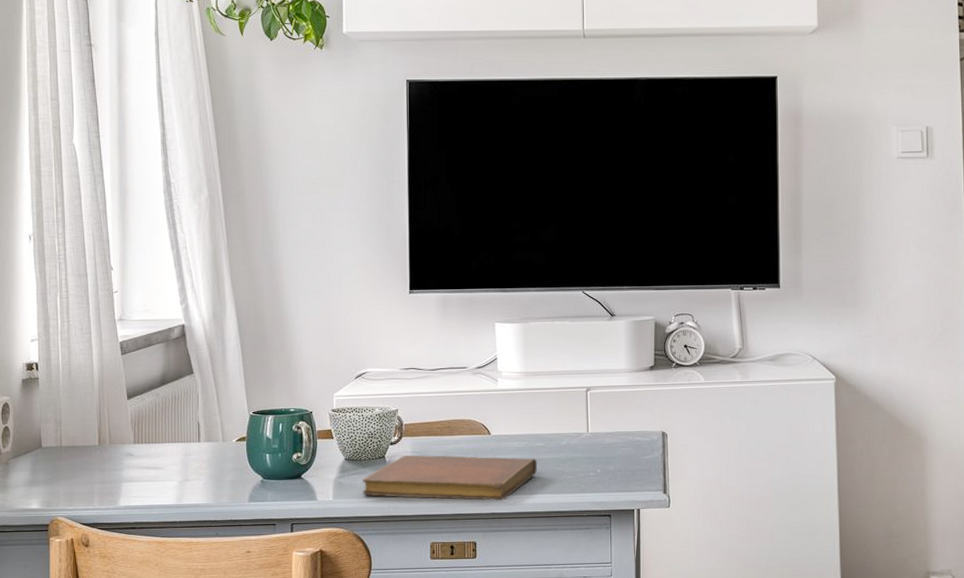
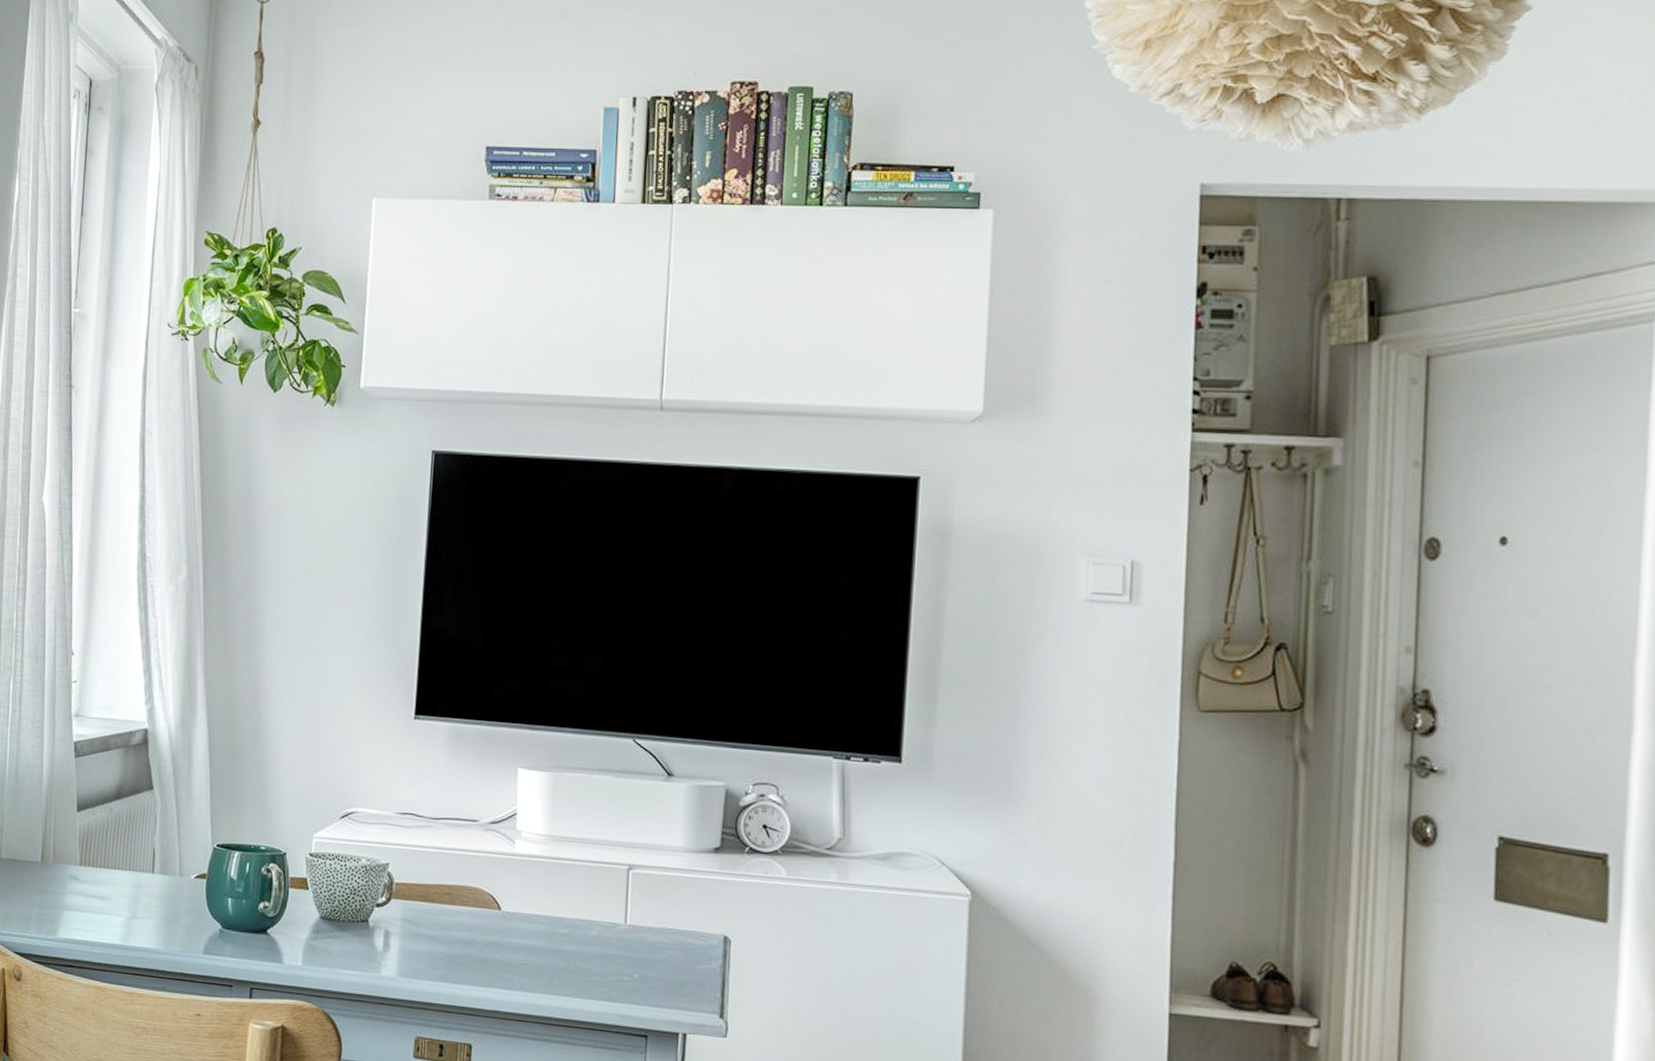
notebook: present [363,454,537,501] -> none [338,921,557,997]

